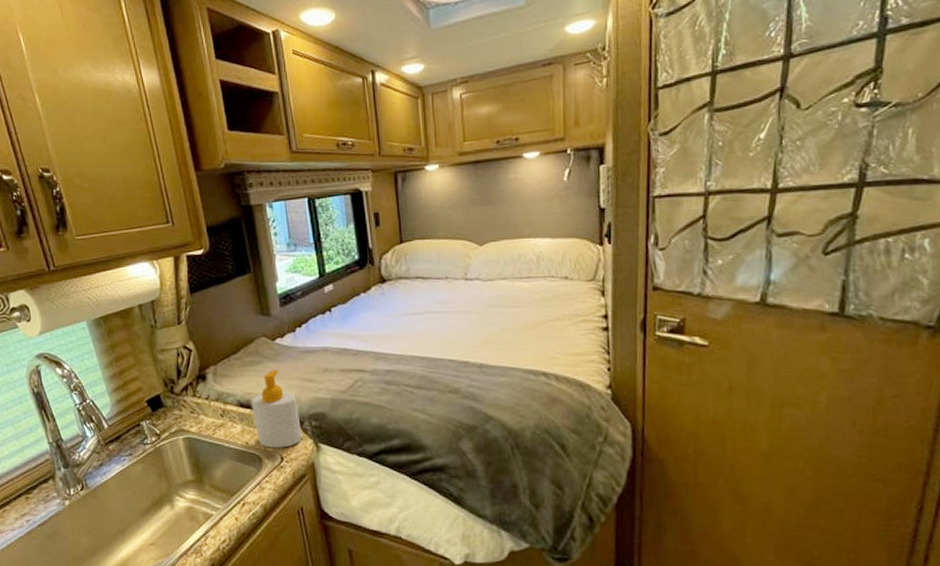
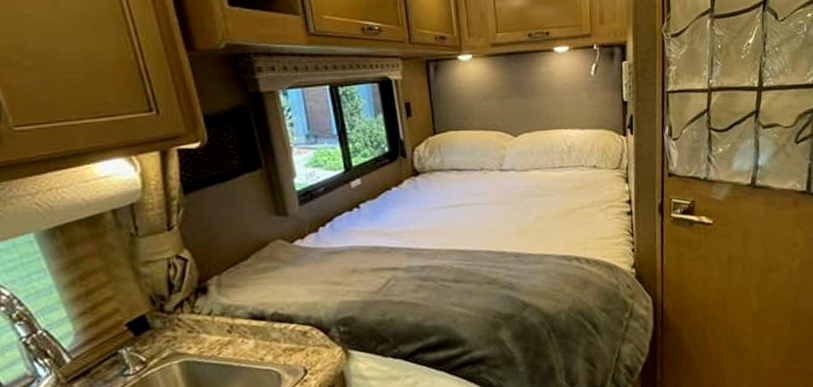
soap bottle: present [251,369,302,448] -> none [266,273,329,362]

